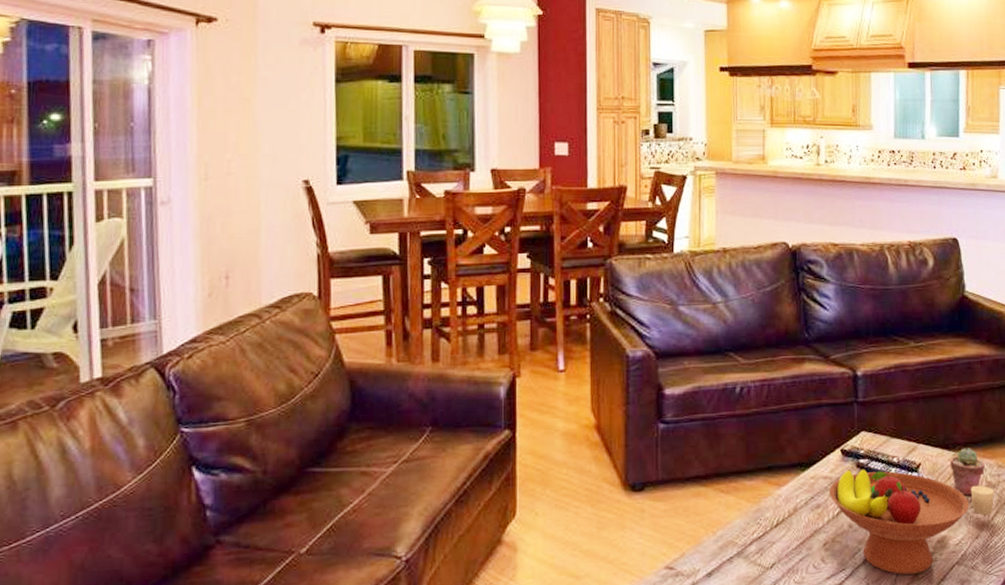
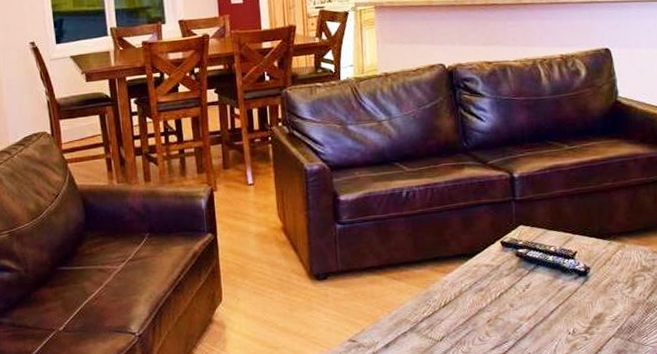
fruit bowl: present [829,469,969,575] -> none [490,257,625,346]
potted succulent: present [950,448,985,496] -> none [605,237,640,279]
candle: present [970,485,995,516] -> none [625,269,650,296]

